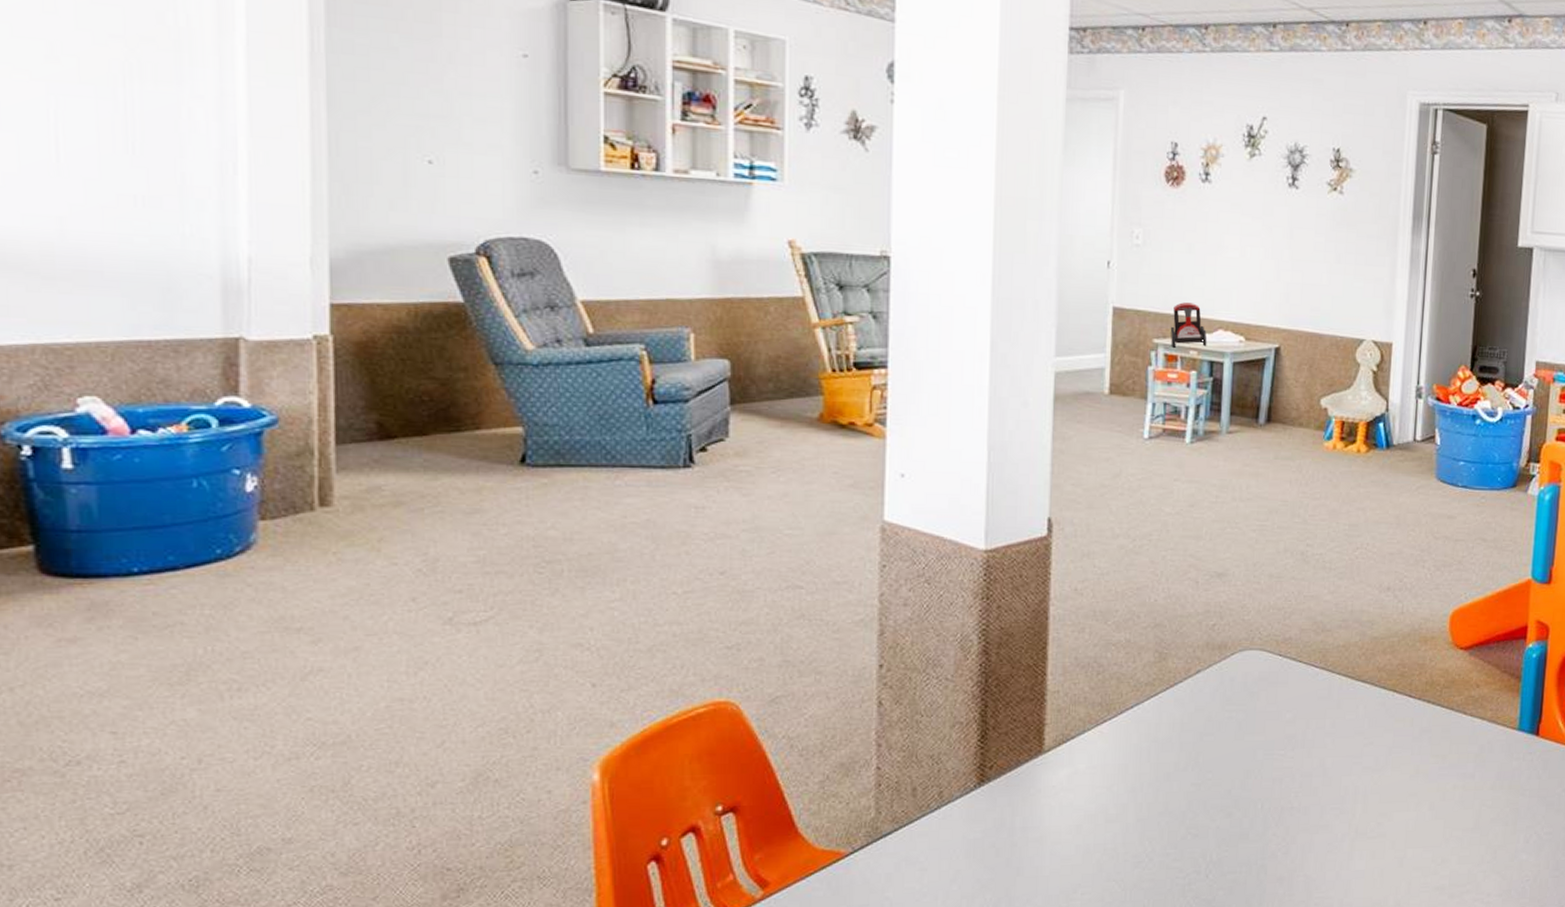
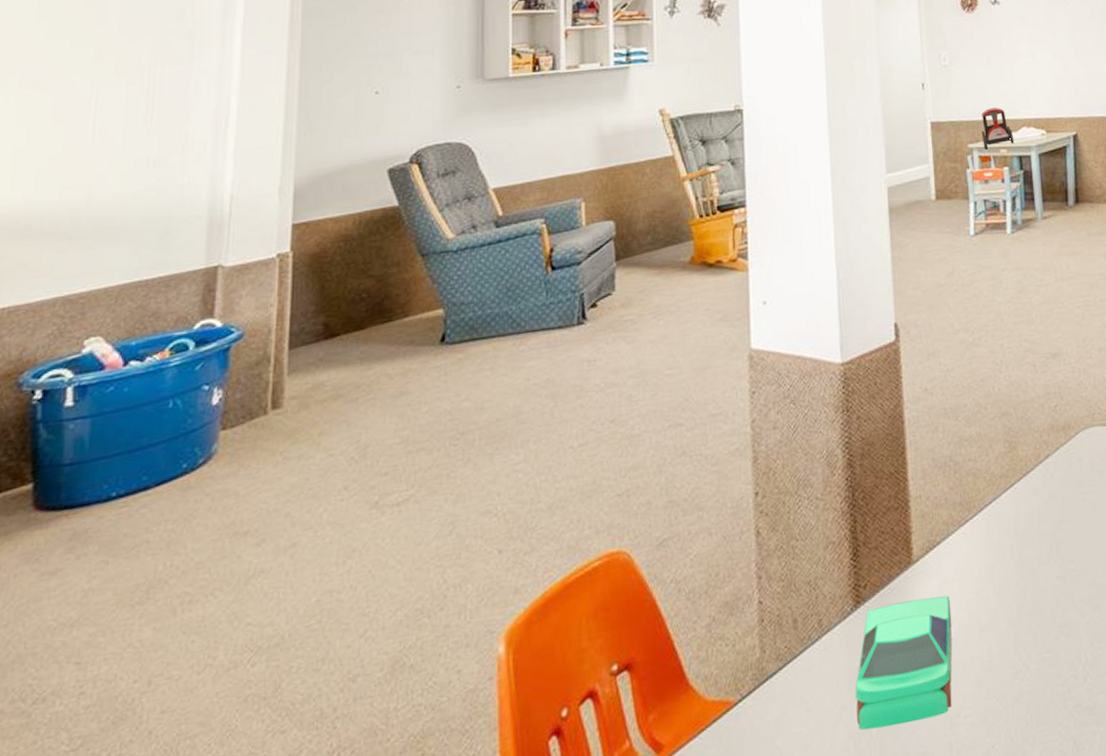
toy car: none [971,785,1079,893] -> present [855,595,952,730]

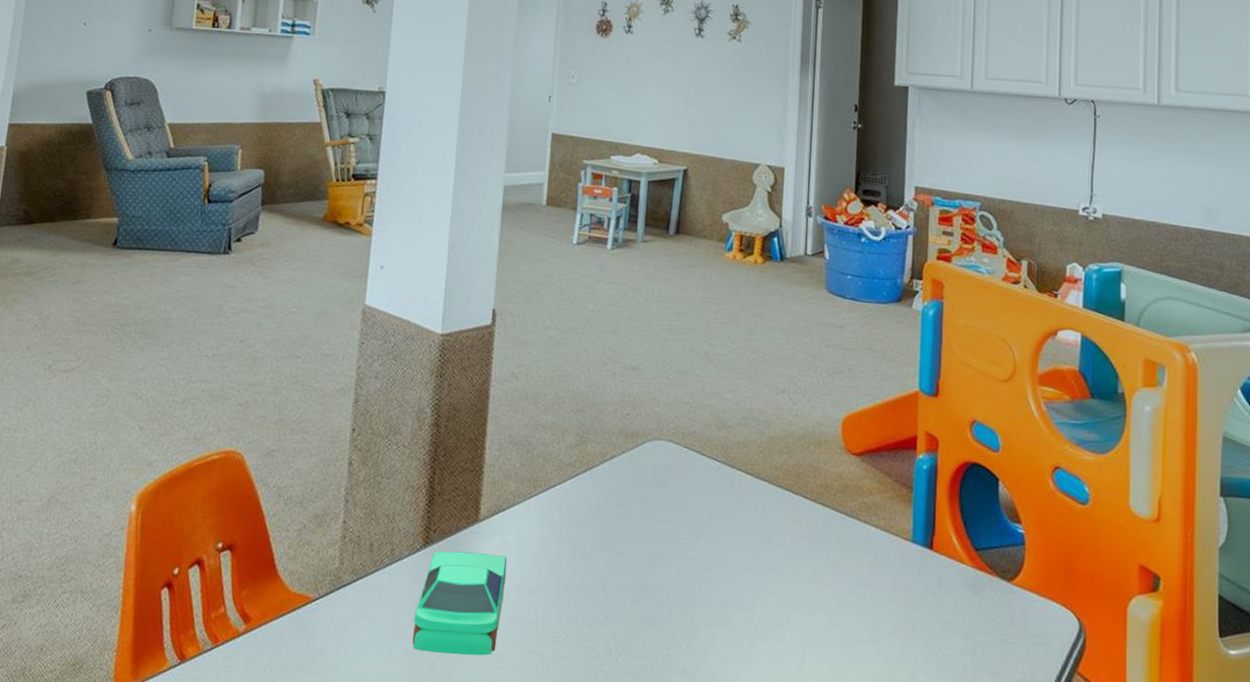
toy train: present [982,107,1015,150] -> none [597,130,627,168]

